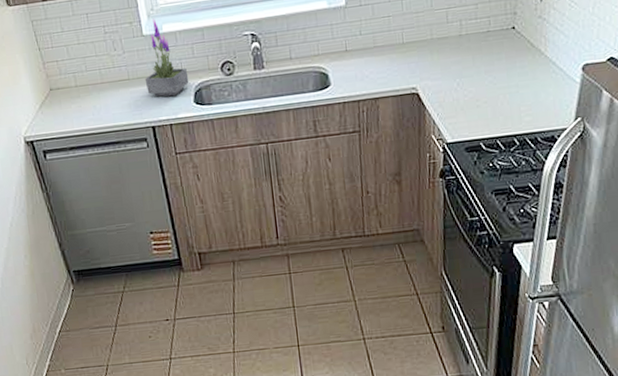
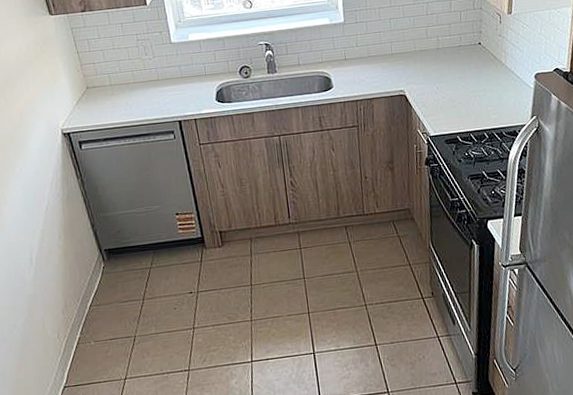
potted plant: present [144,18,189,97] -> none [172,29,212,95]

